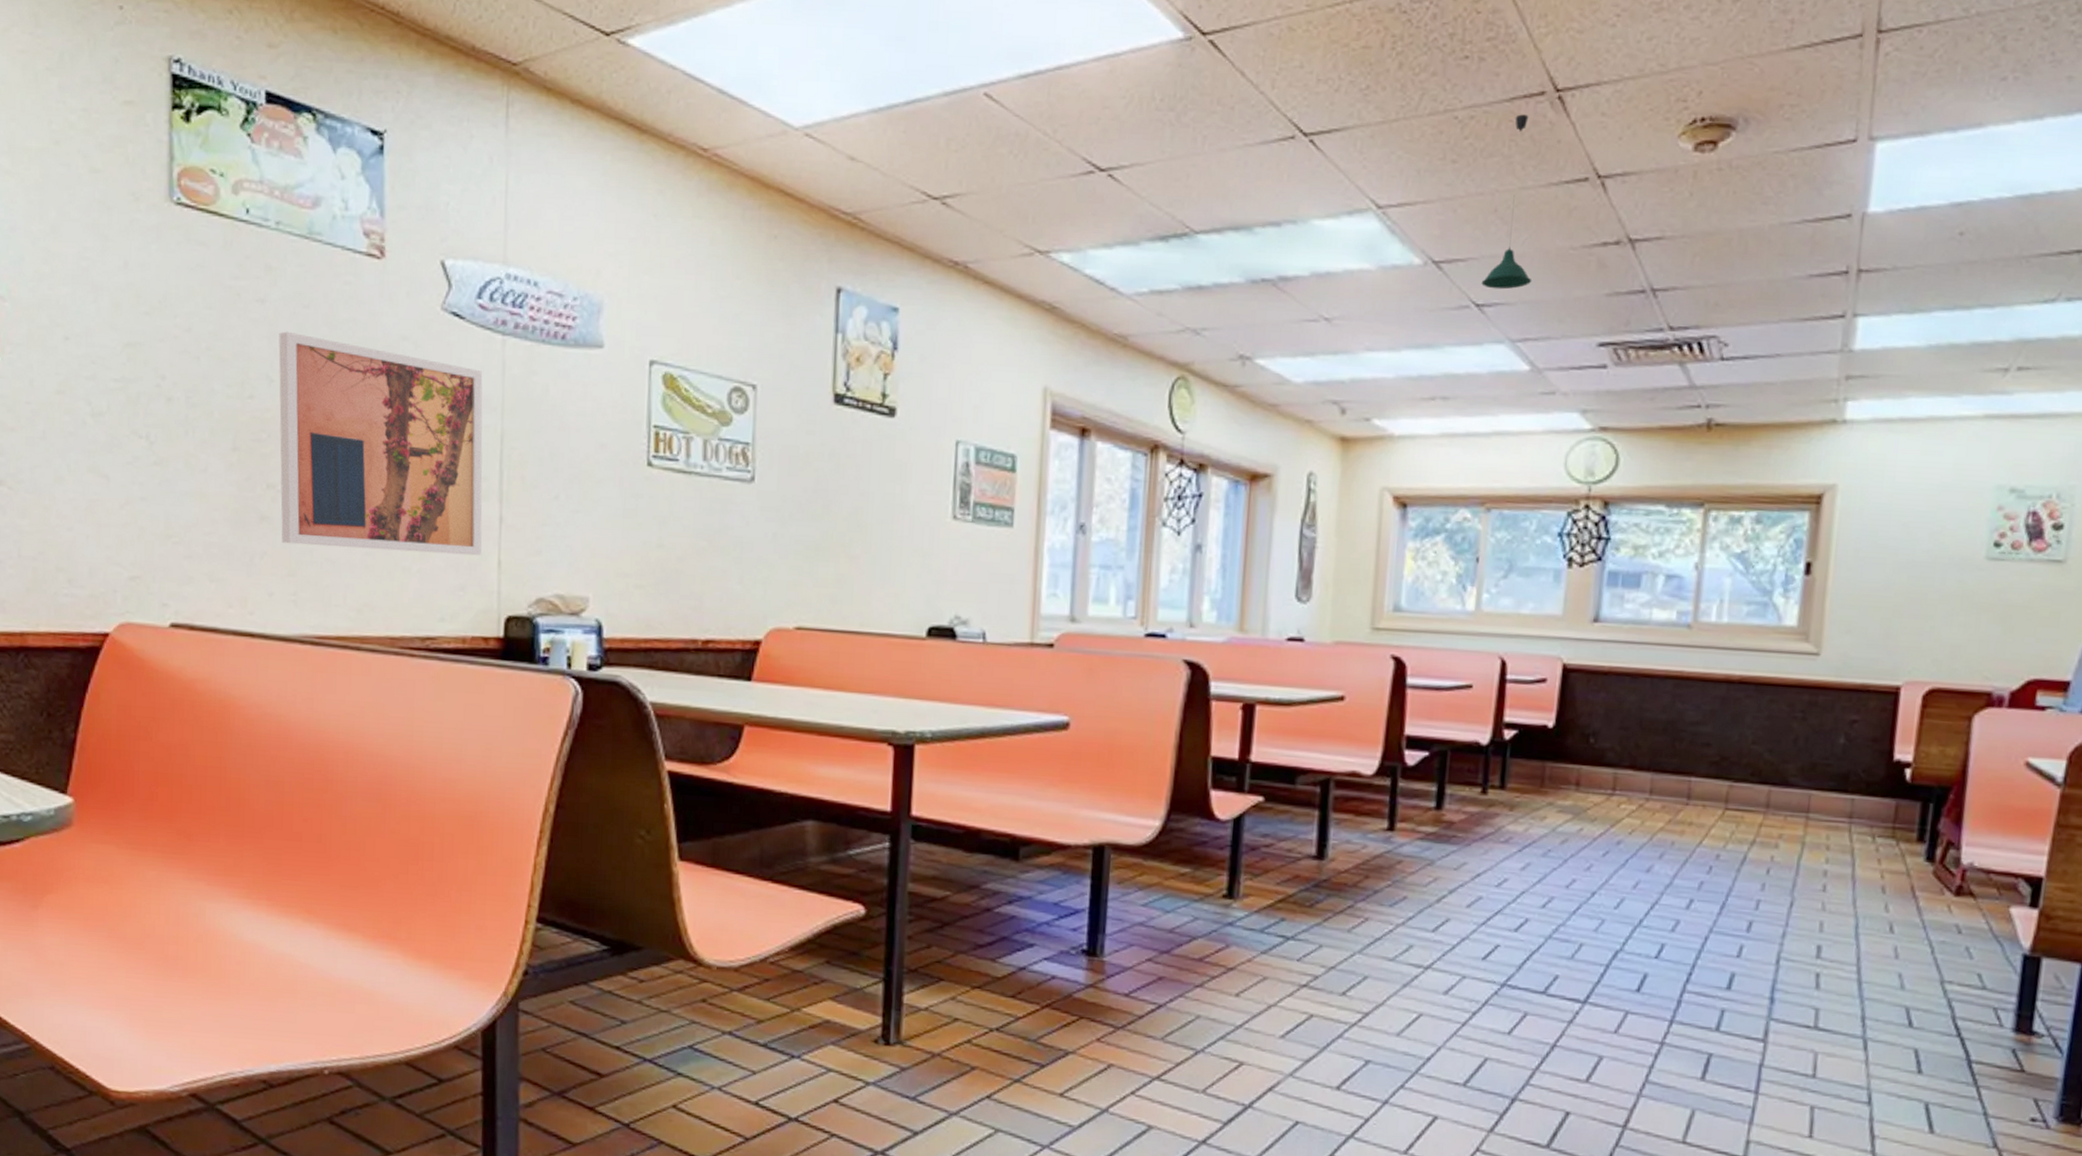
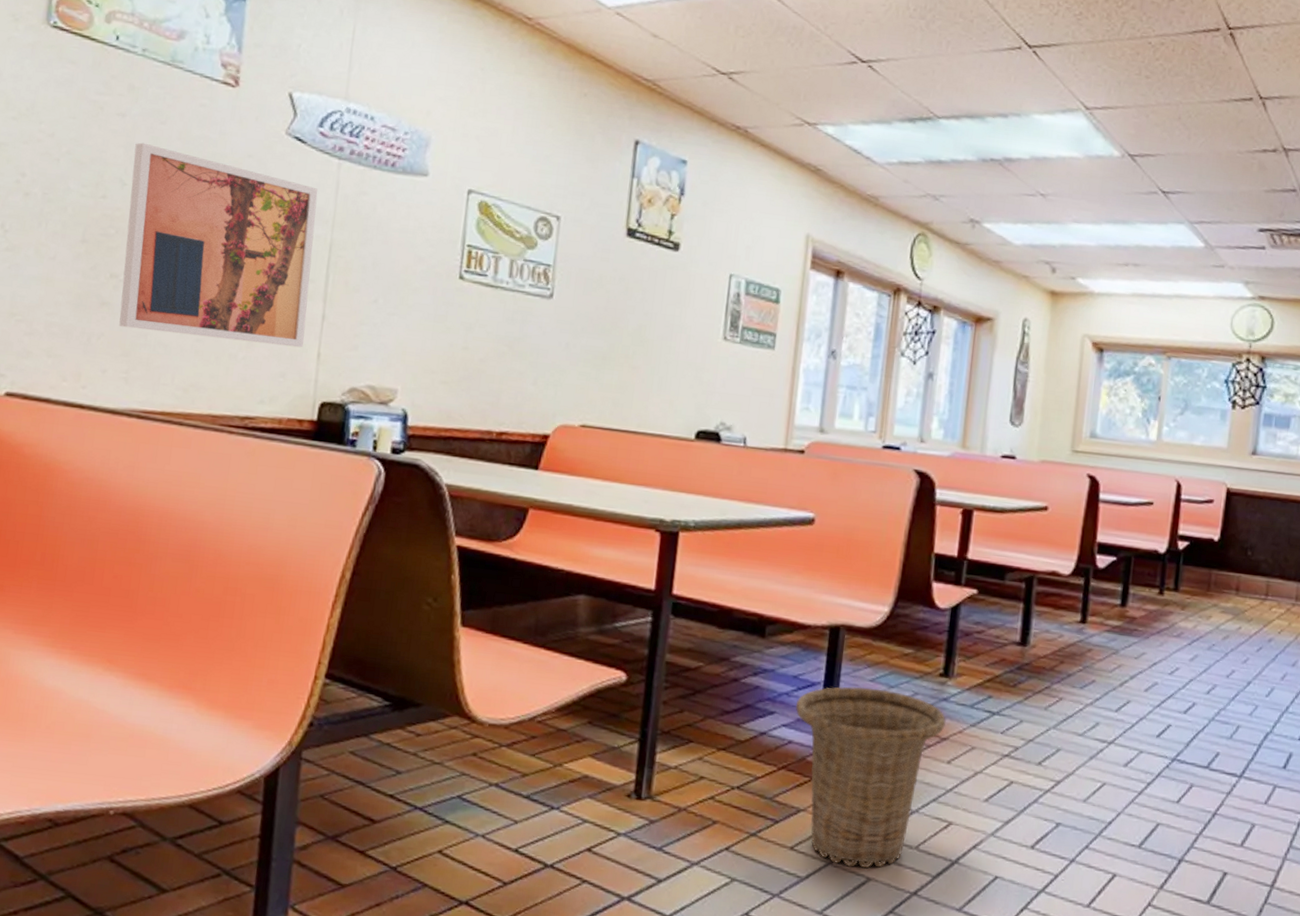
basket: none [1057,913,1233,1116] -> present [795,686,947,869]
pendant light: present [1481,114,1532,290] -> none [1167,44,1207,181]

